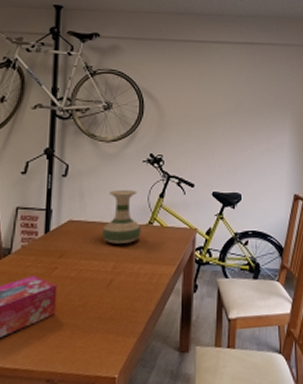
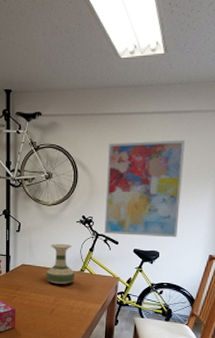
wall art: none [177,71,260,177] -> present [104,139,185,238]

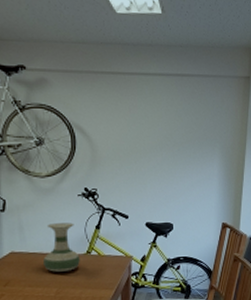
wall art: present [104,139,185,238] -> none [109,104,190,208]

